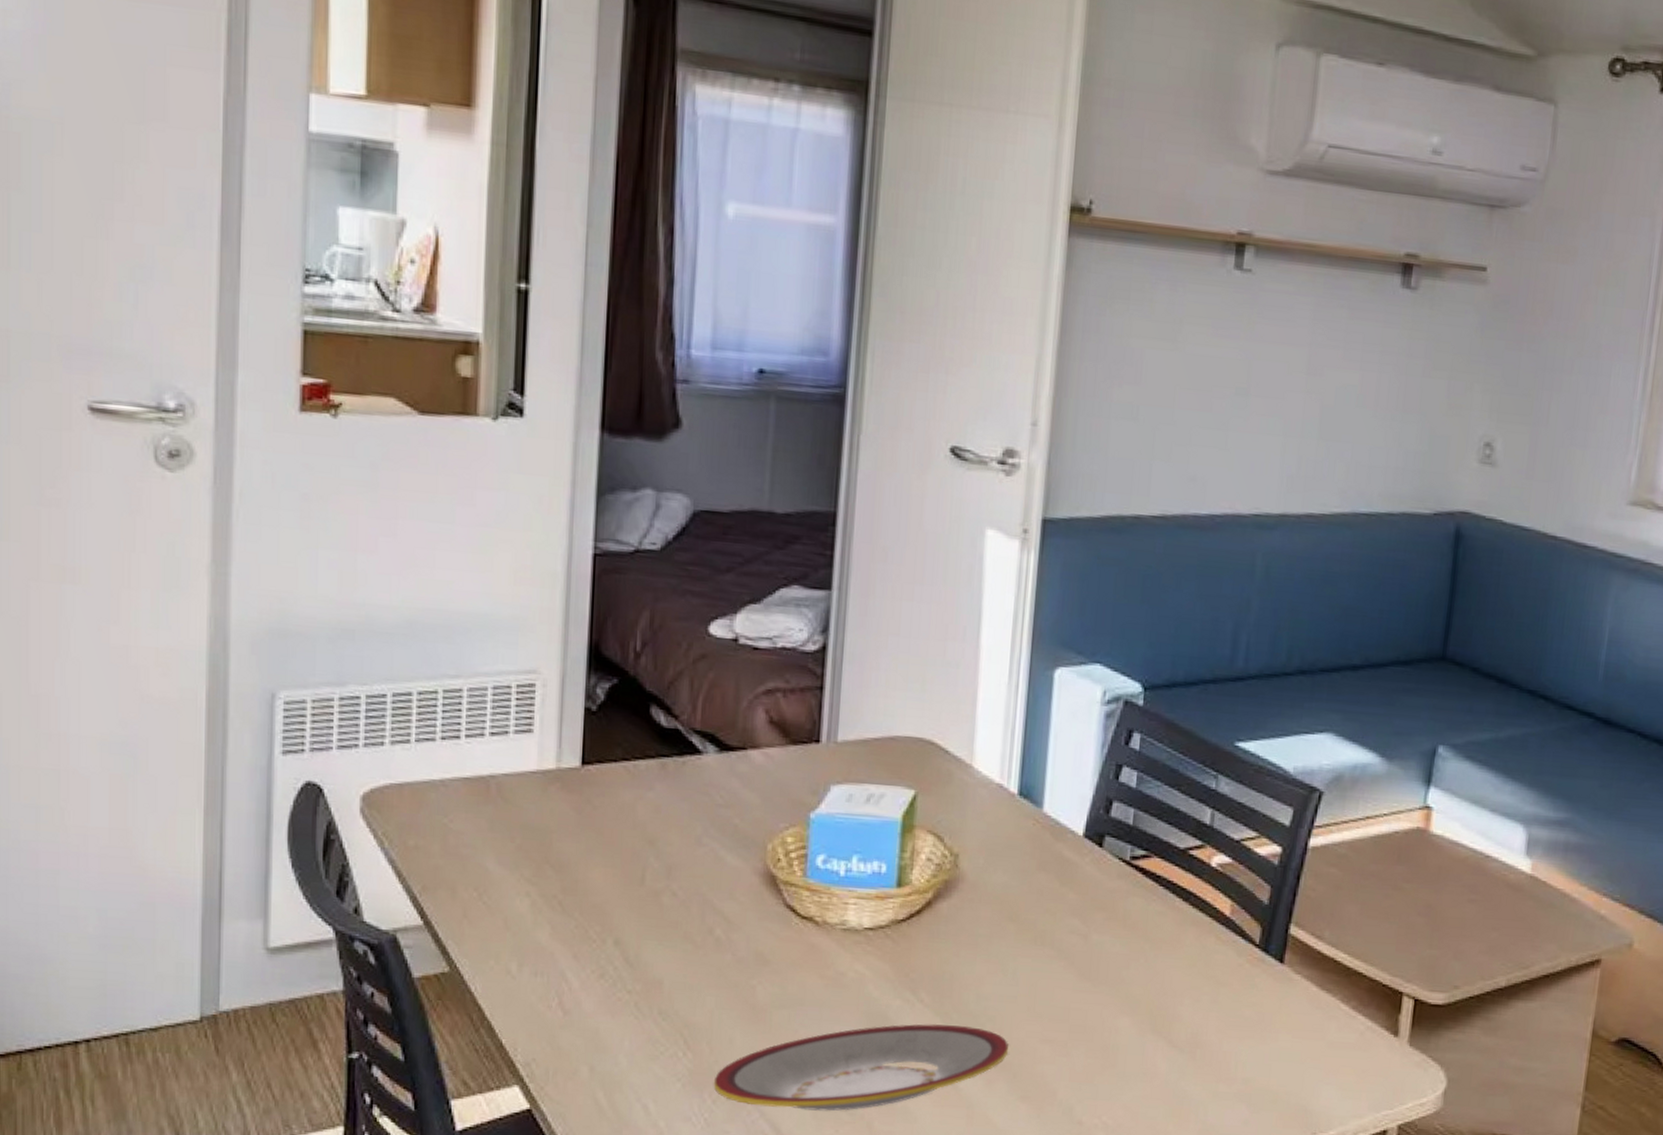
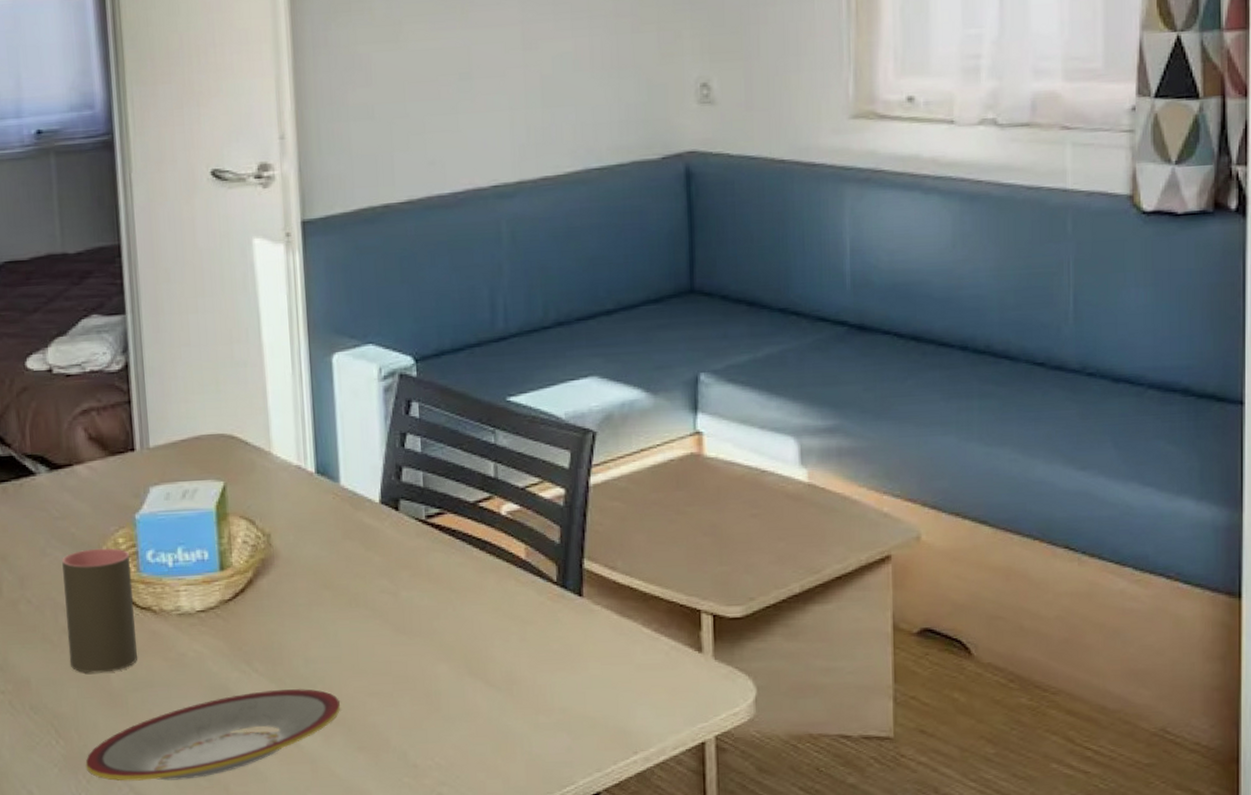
cup: none [712,844,798,984] -> present [62,548,137,673]

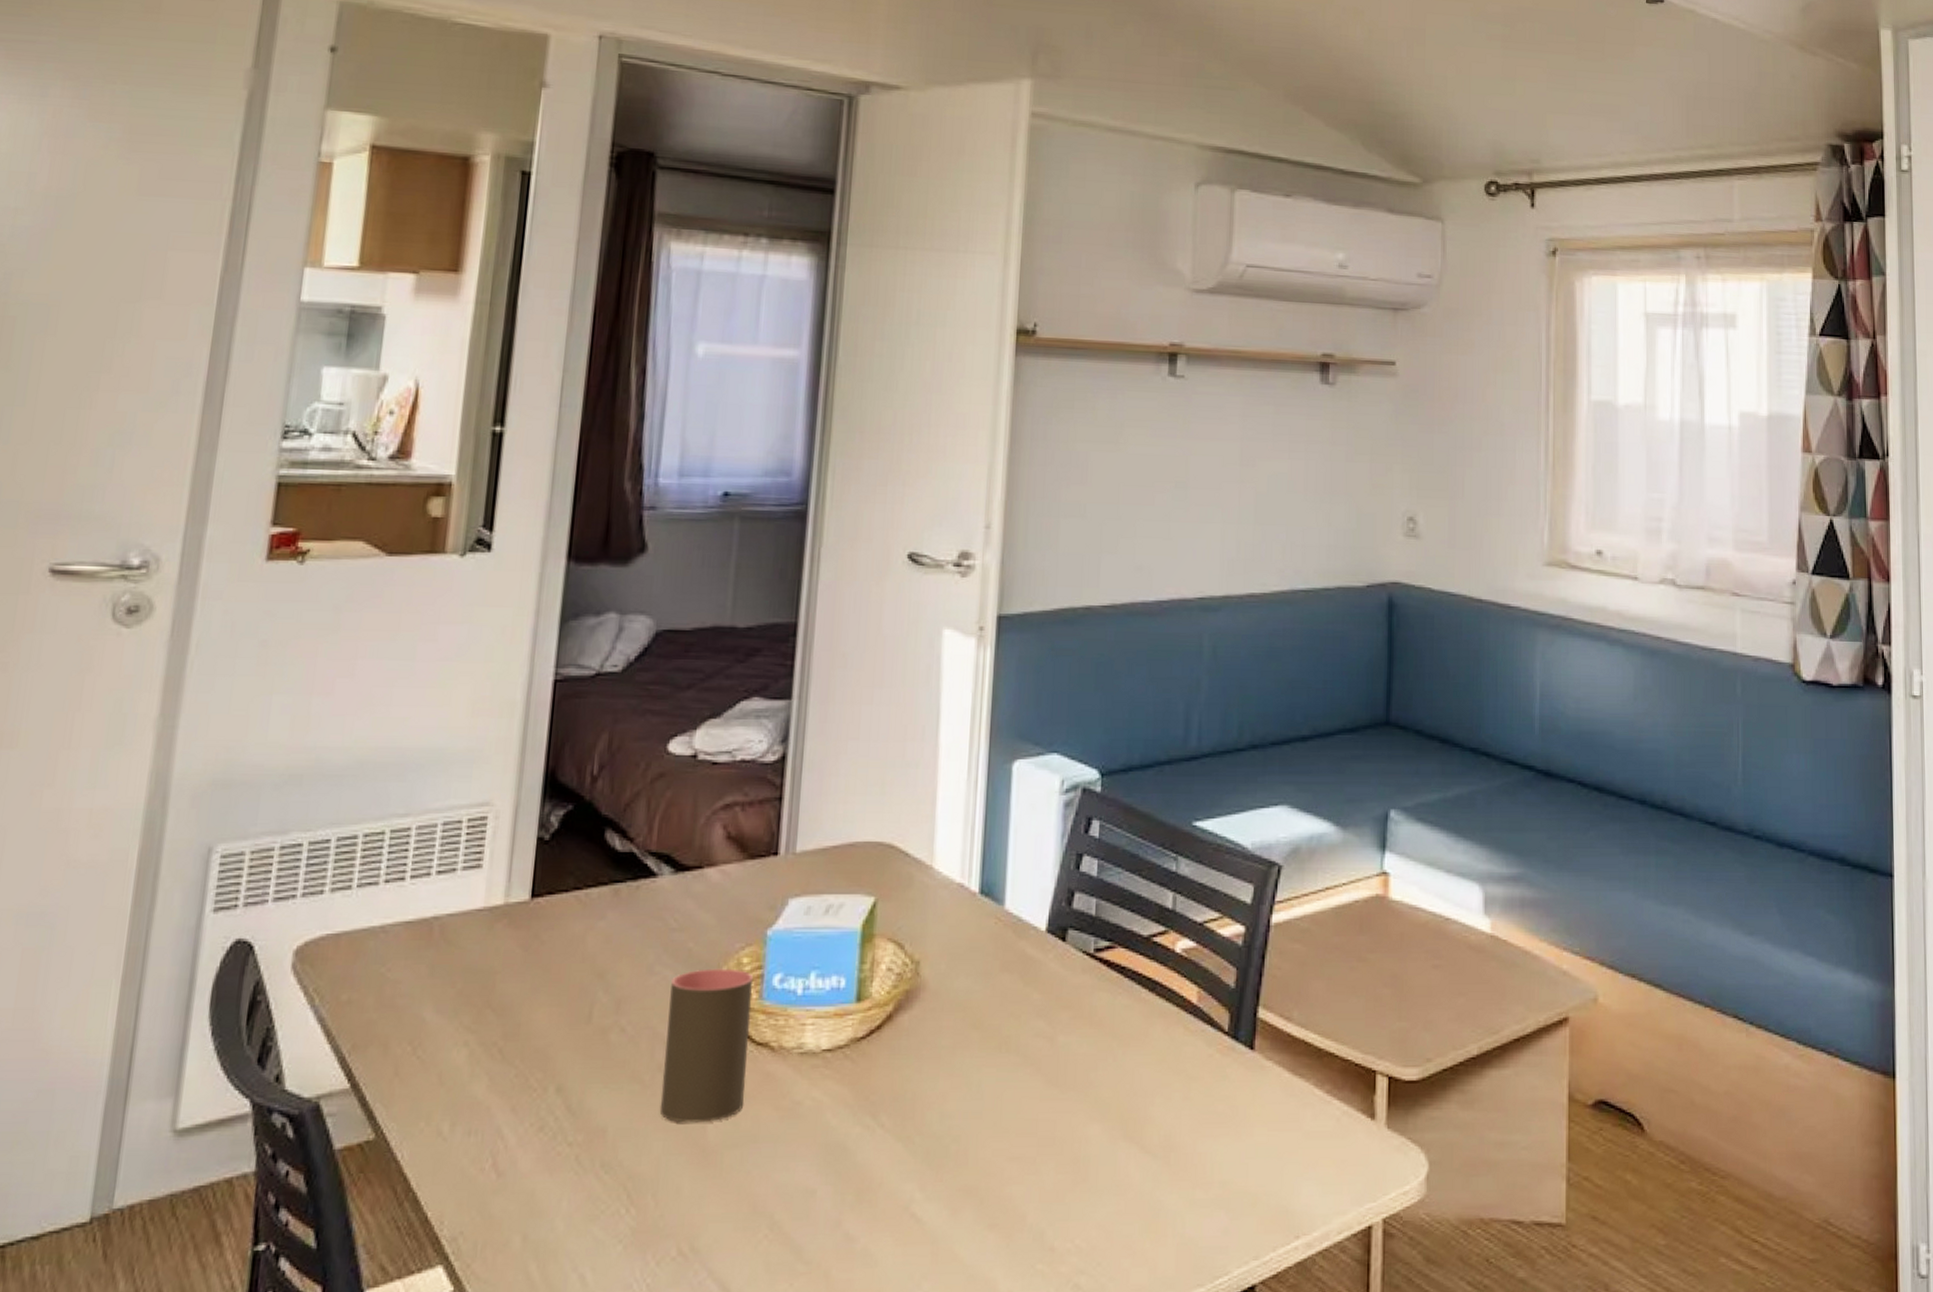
plate: present [85,689,341,781] -> none [657,1150,975,1264]

